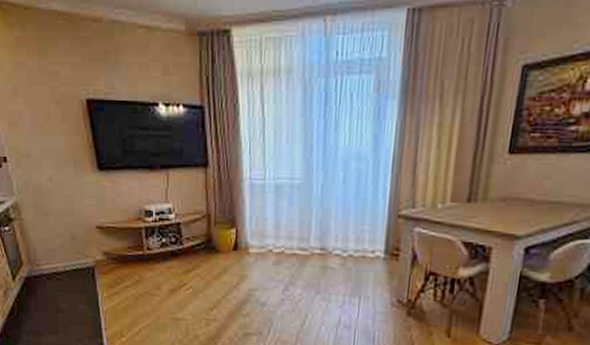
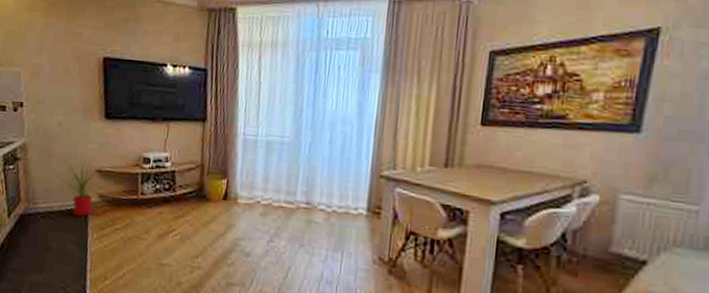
house plant: none [59,213,105,276] -> present [59,157,103,217]

